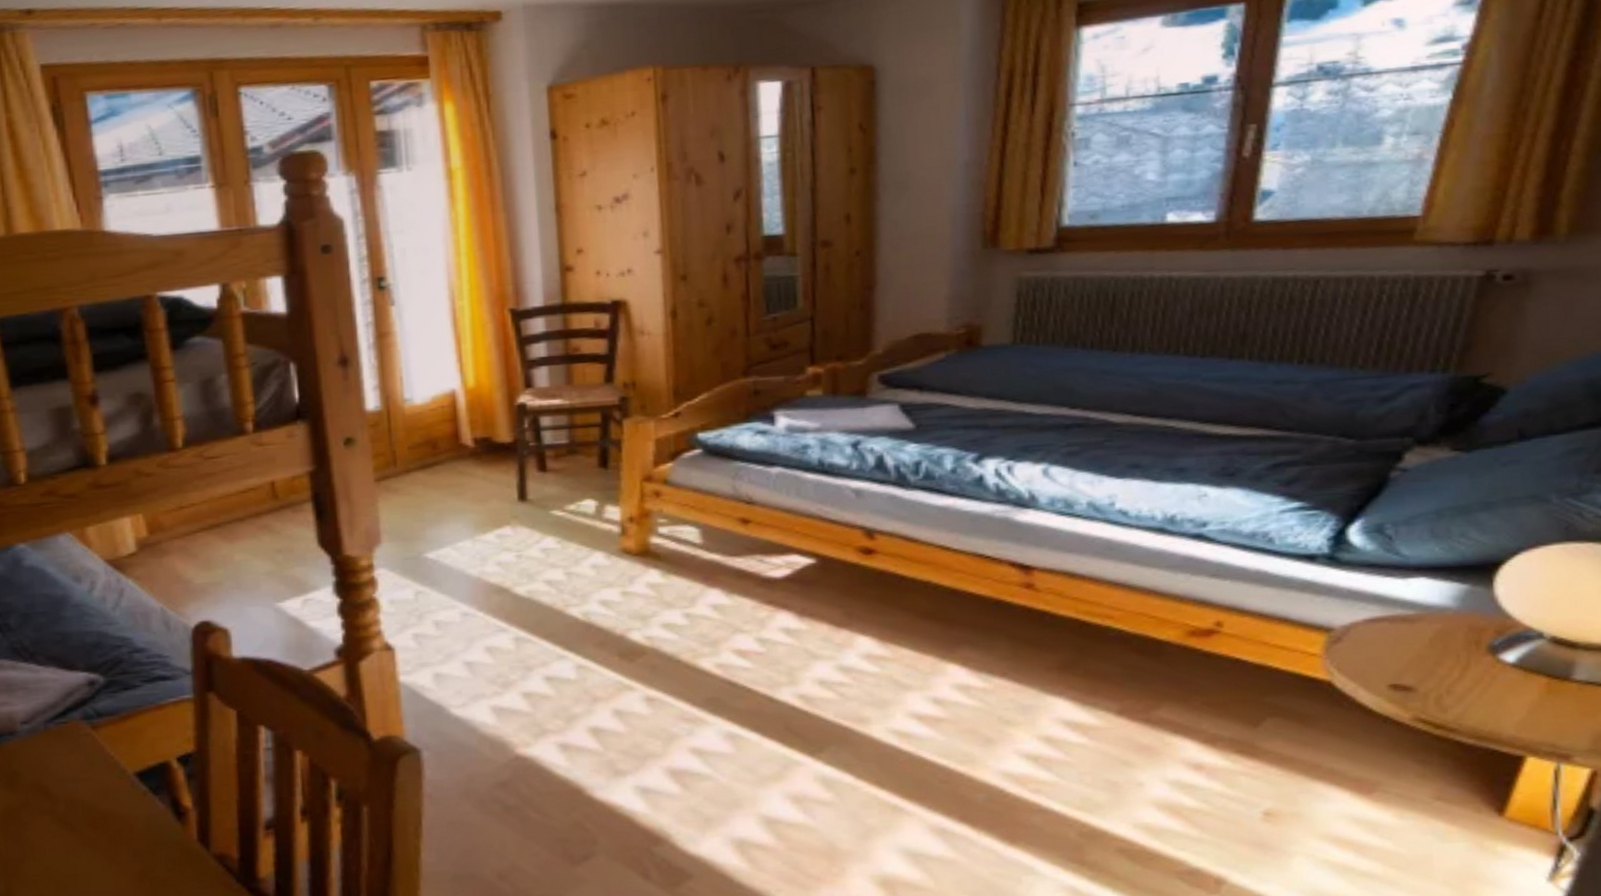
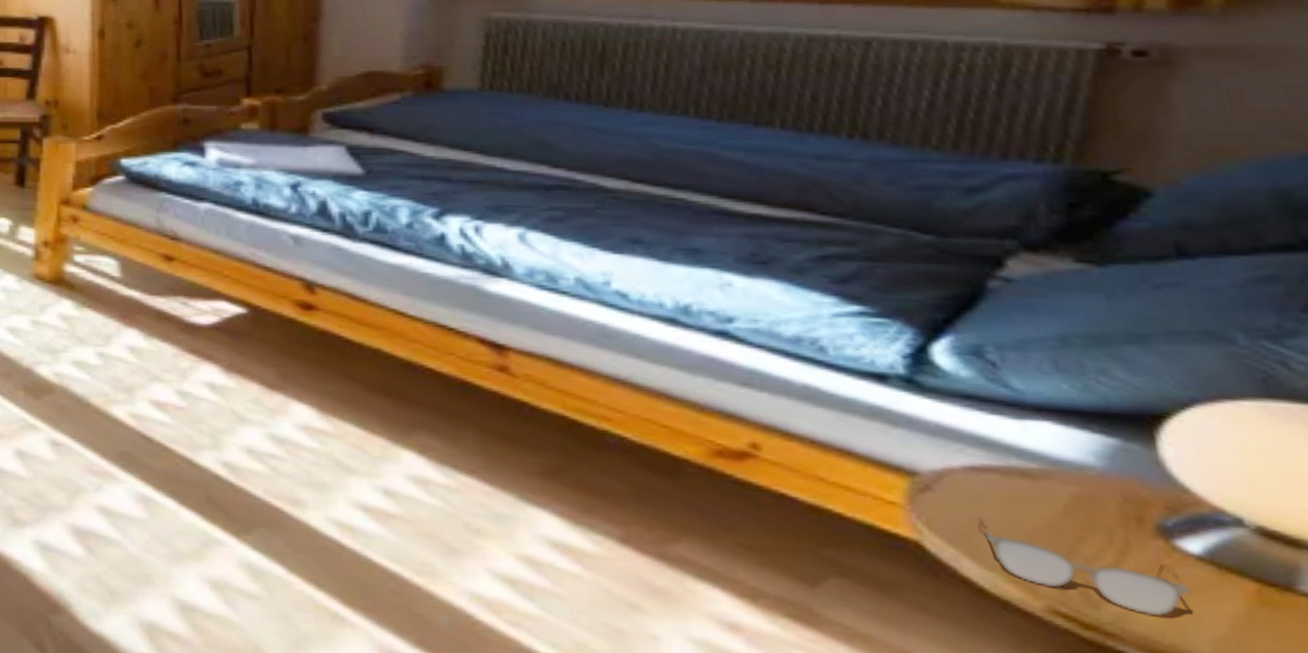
eyeglasses: none [1371,656,1506,712] -> present [977,516,1191,617]

